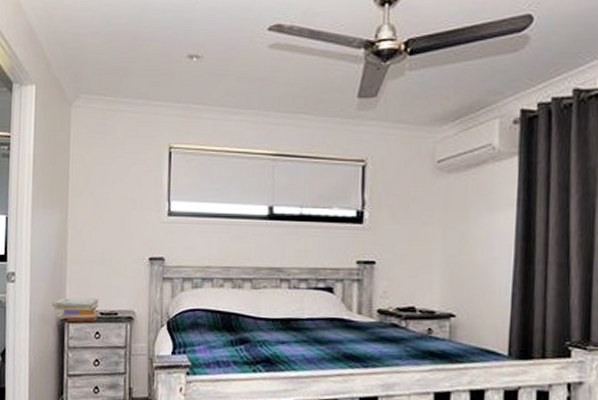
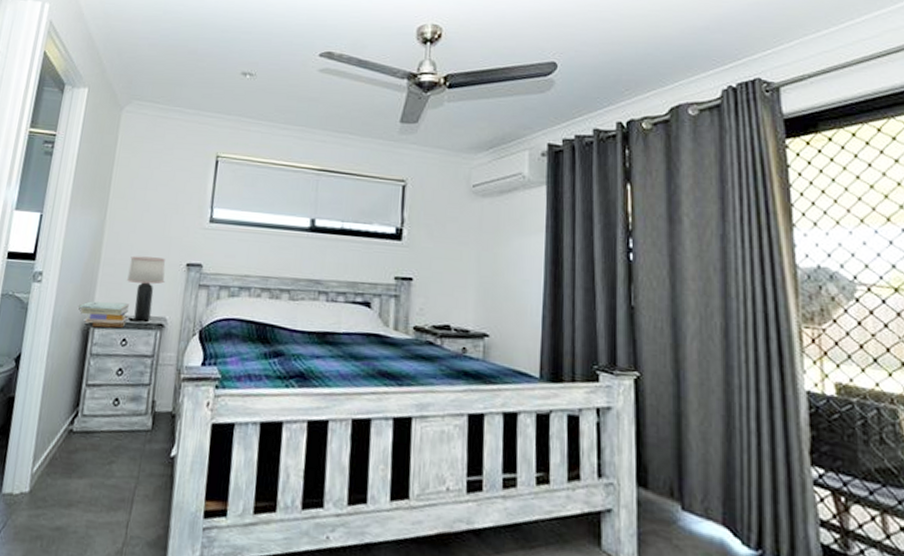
table lamp: none [94,252,130,315] -> present [127,255,166,321]

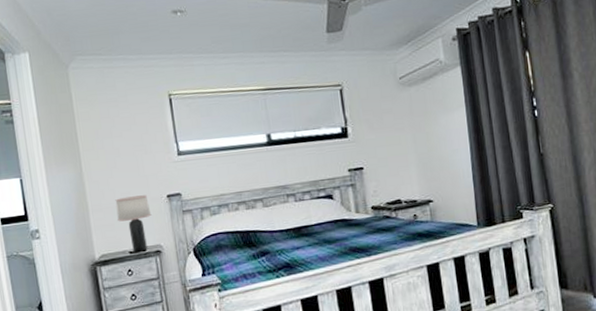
books: present [79,301,129,328] -> none [81,240,128,266]

